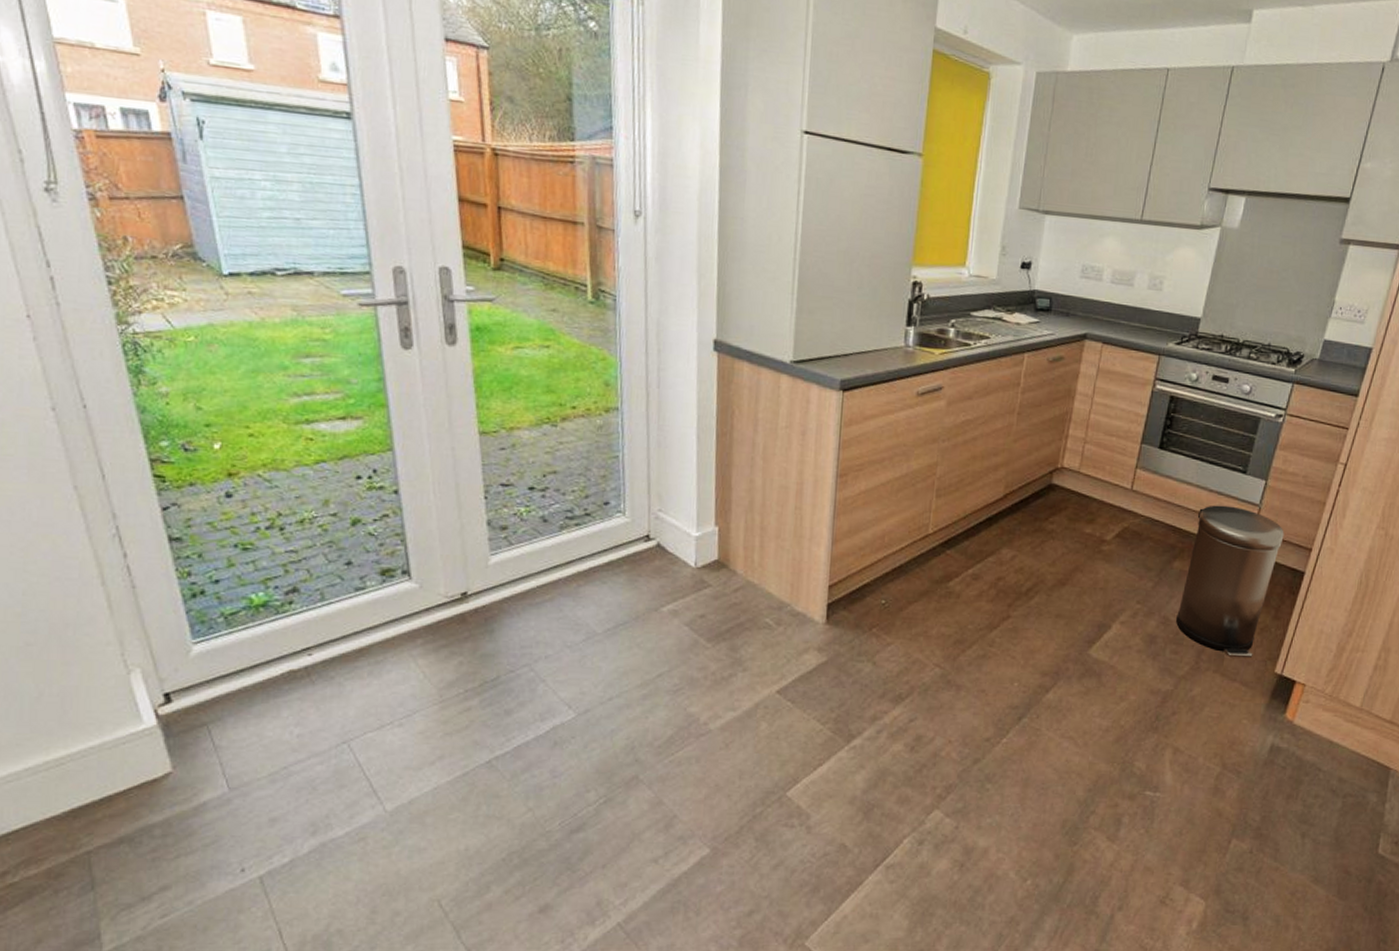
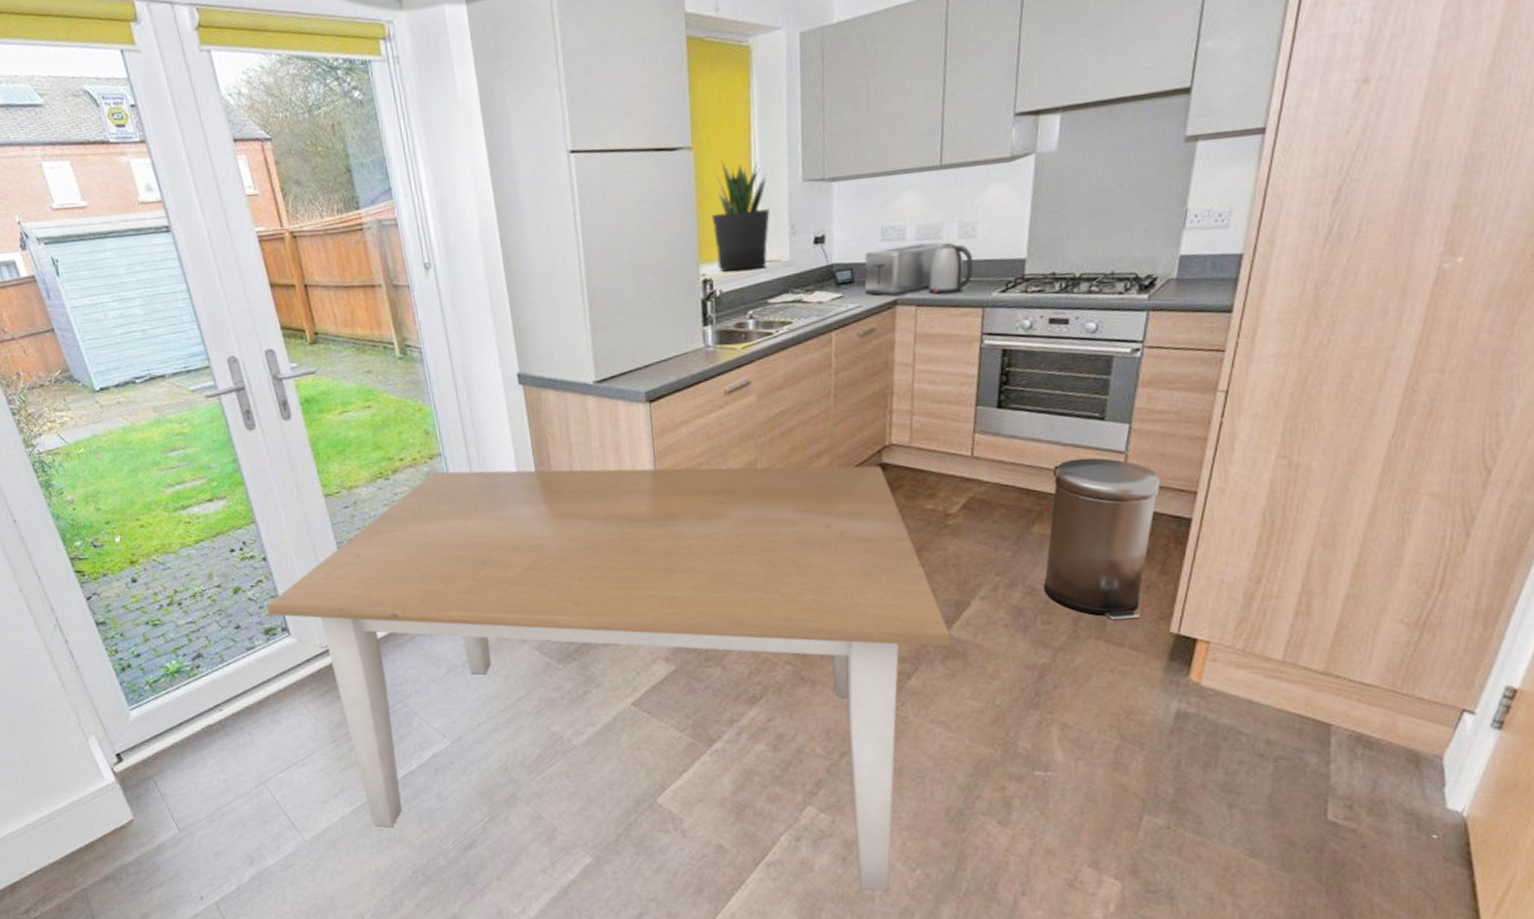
table: none [388,425,1090,900] -> present [267,465,951,891]
planter: none [929,171,989,282] -> present [711,159,770,272]
toaster: none [1059,285,1140,331] -> present [864,242,950,297]
kettle: none [1116,291,1157,338] -> present [929,243,974,295]

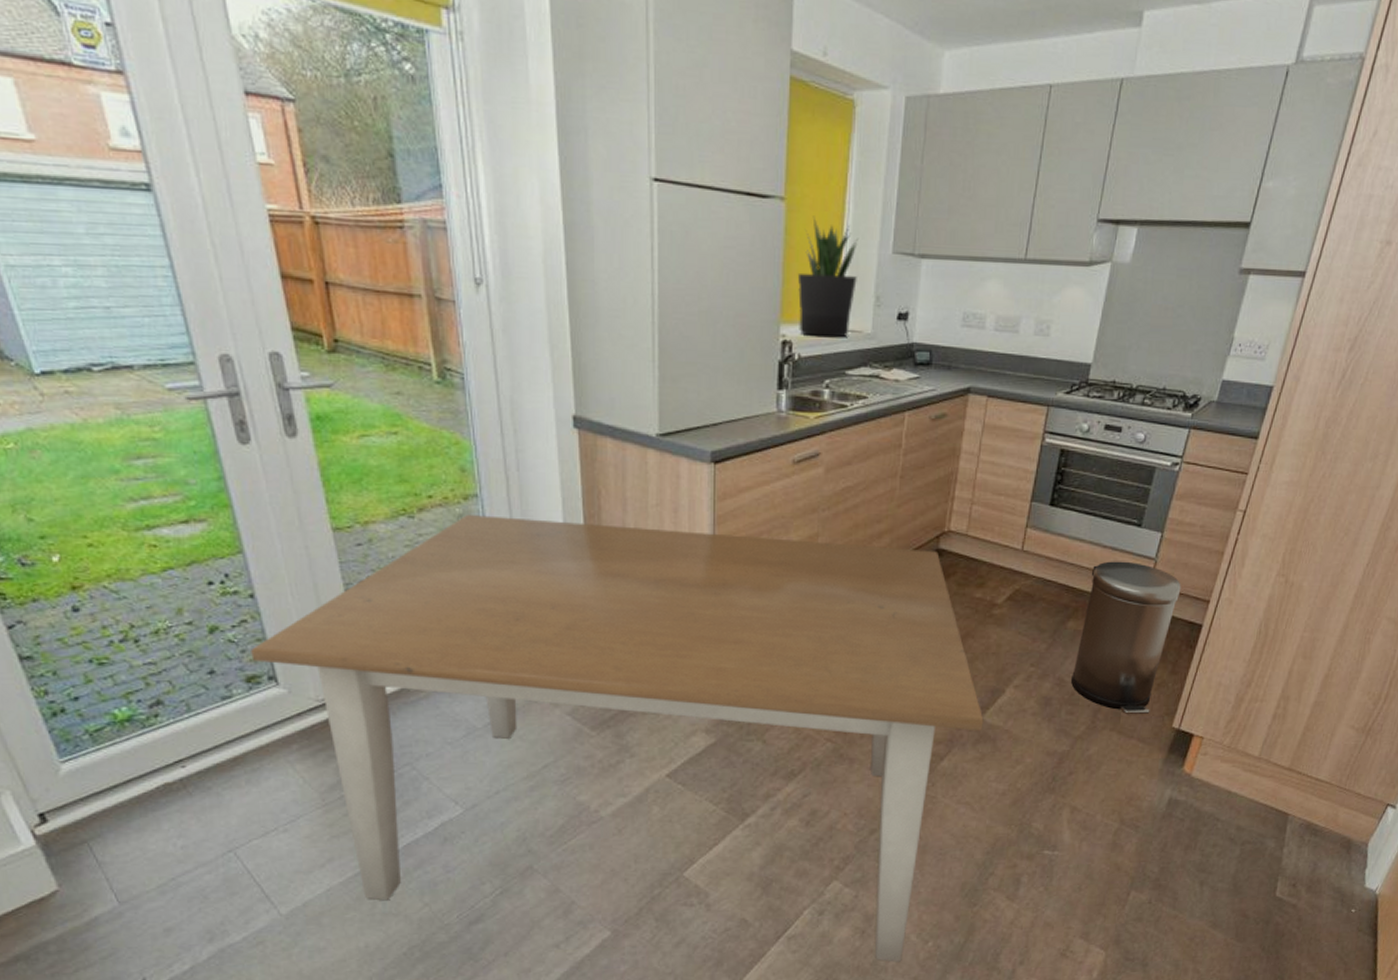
toaster: present [864,242,950,297] -> none [940,334,1025,385]
kettle: present [929,243,974,295] -> none [1001,338,1045,389]

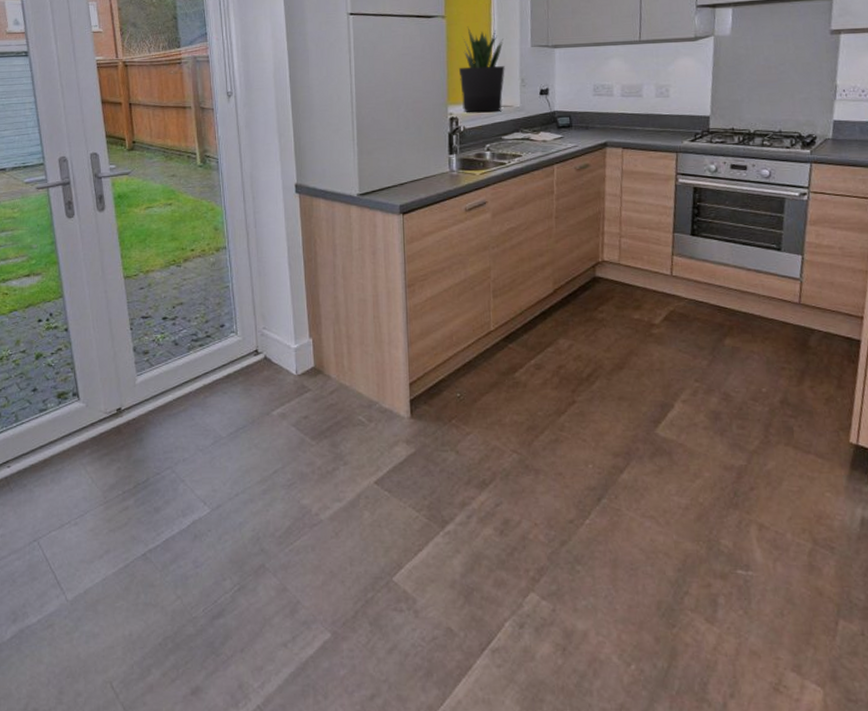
table: present [251,514,984,962] -> none [62,262,658,685]
pedal bin: present [1071,561,1181,715] -> none [737,282,832,430]

